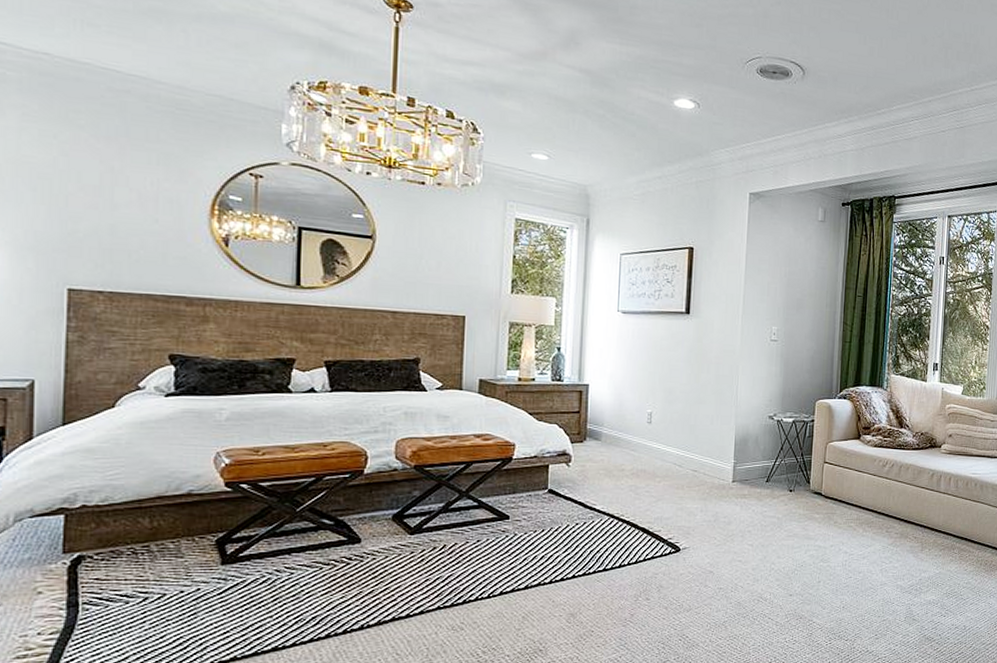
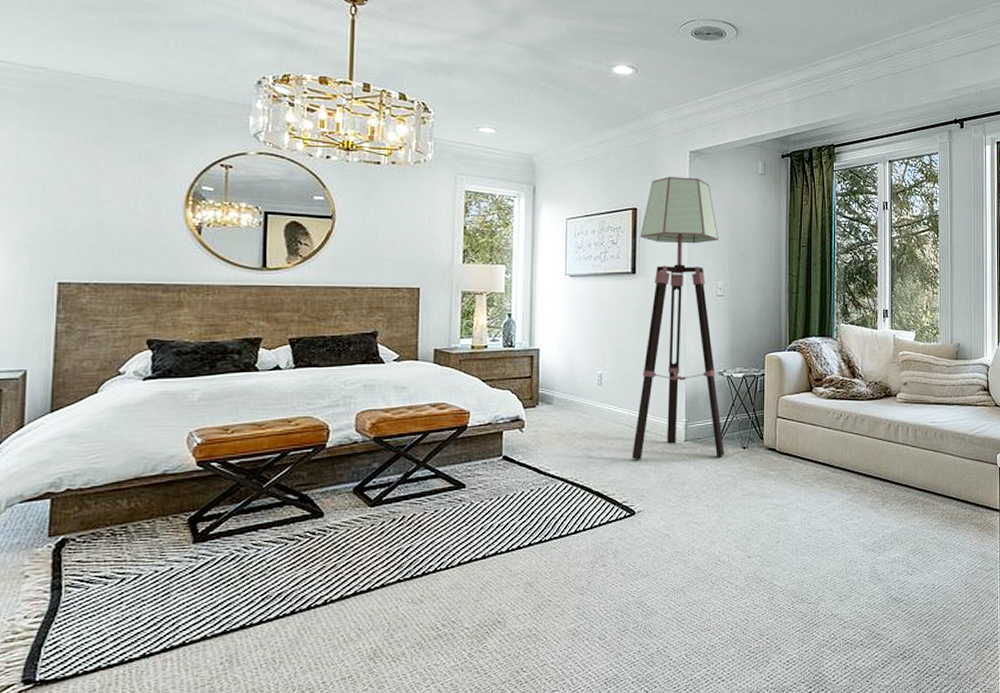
floor lamp: none [679,217,775,499] -> present [632,177,724,461]

